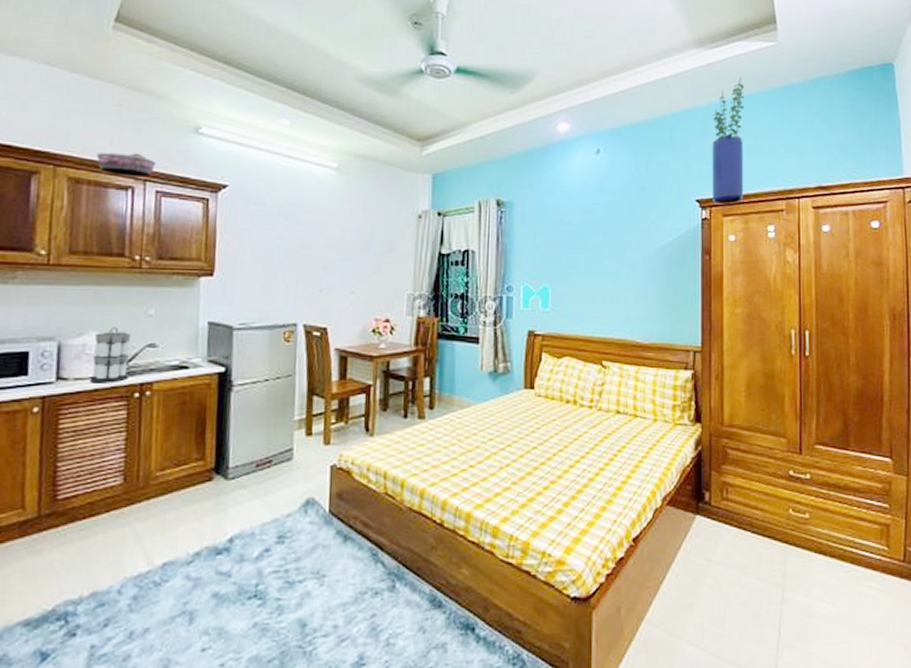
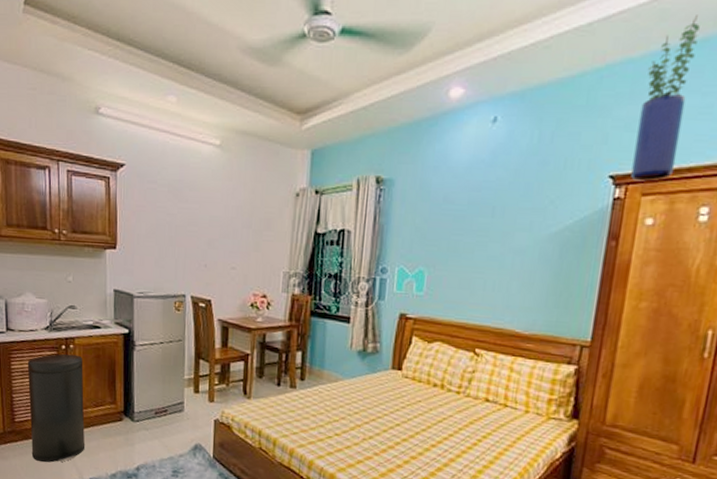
pedal bin: none [78,403,163,550] -> present [27,353,86,463]
spice rack: present [90,327,130,384] -> none [30,290,57,337]
decorative basket: present [96,152,156,177] -> none [19,134,66,158]

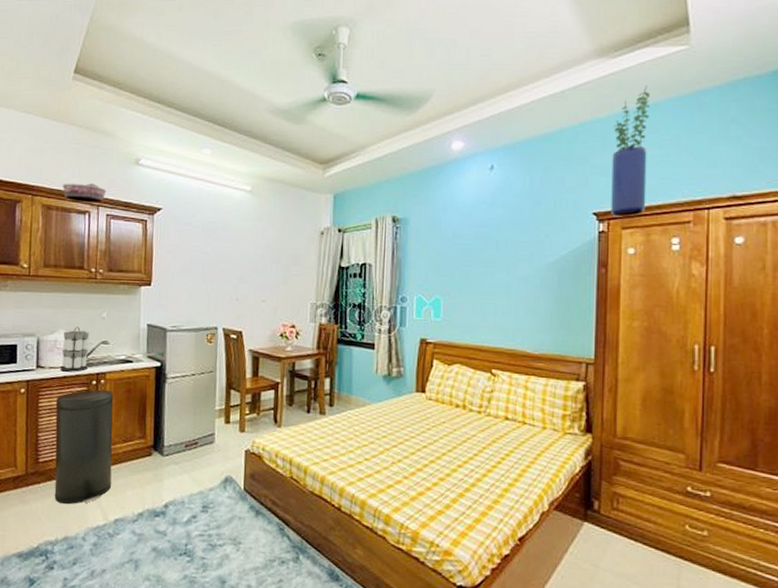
decorative basket: none [19,134,66,158] -> present [62,183,107,203]
spice rack: none [30,290,57,337] -> present [60,326,89,373]

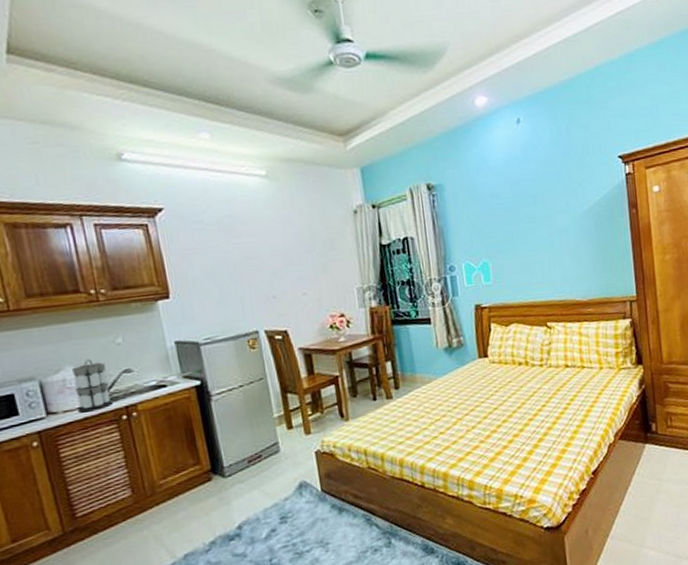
pedal bin: present [54,389,114,504] -> none [81,421,172,555]
decorative basket: present [62,183,107,203] -> none [26,189,88,215]
vase: present [611,85,650,217] -> none [627,23,664,158]

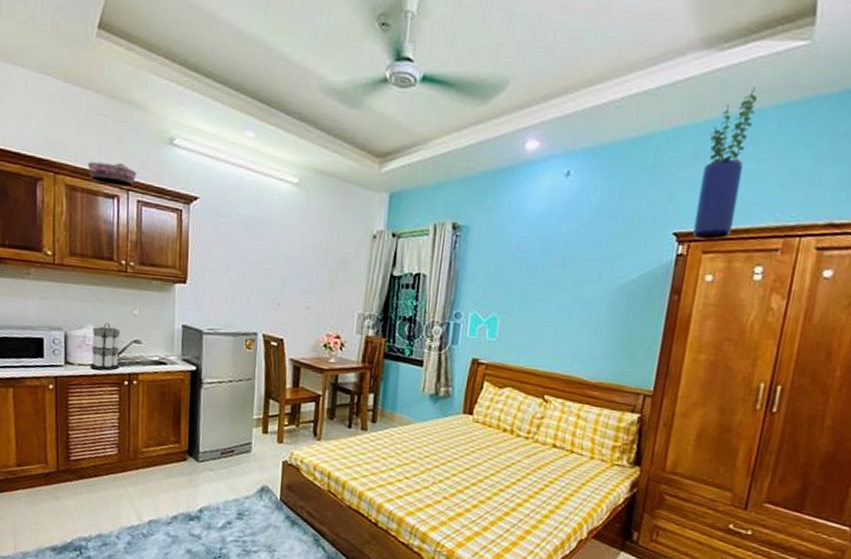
decorative basket: none [26,189,88,215] -> present [87,161,137,187]
vase: none [627,23,664,158] -> present [693,87,757,240]

